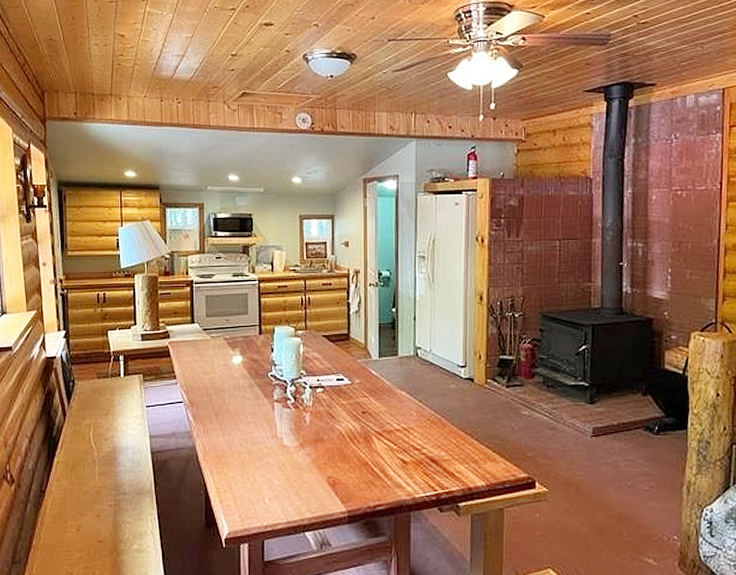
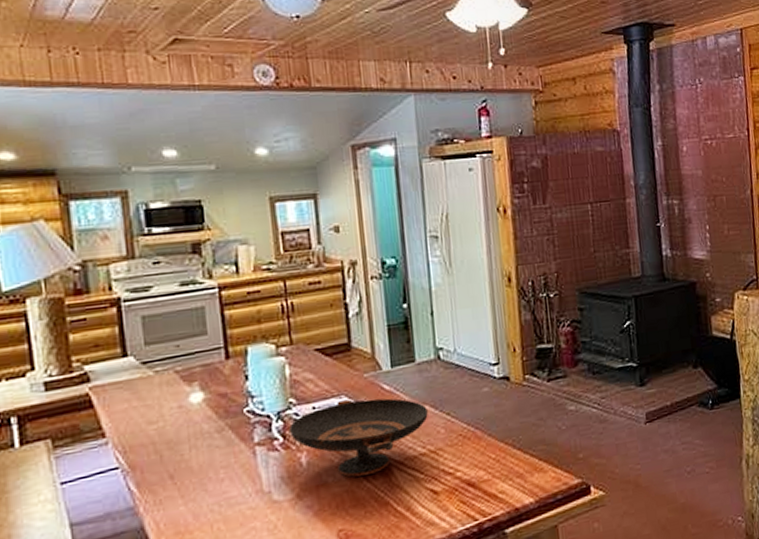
decorative bowl: none [299,378,404,439] -> present [289,398,428,477]

